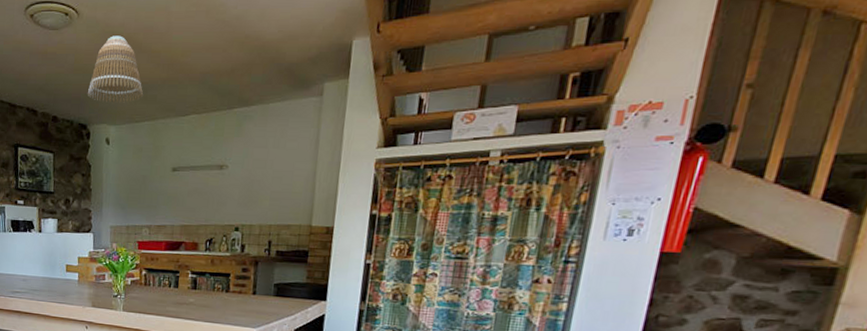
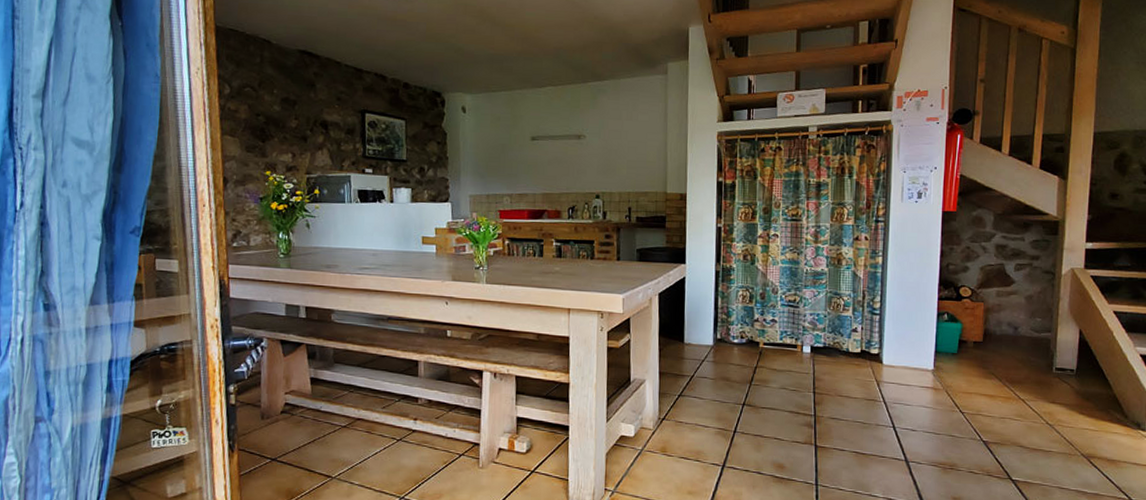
lamp shade: present [88,35,144,103] -> none [441,8,499,73]

